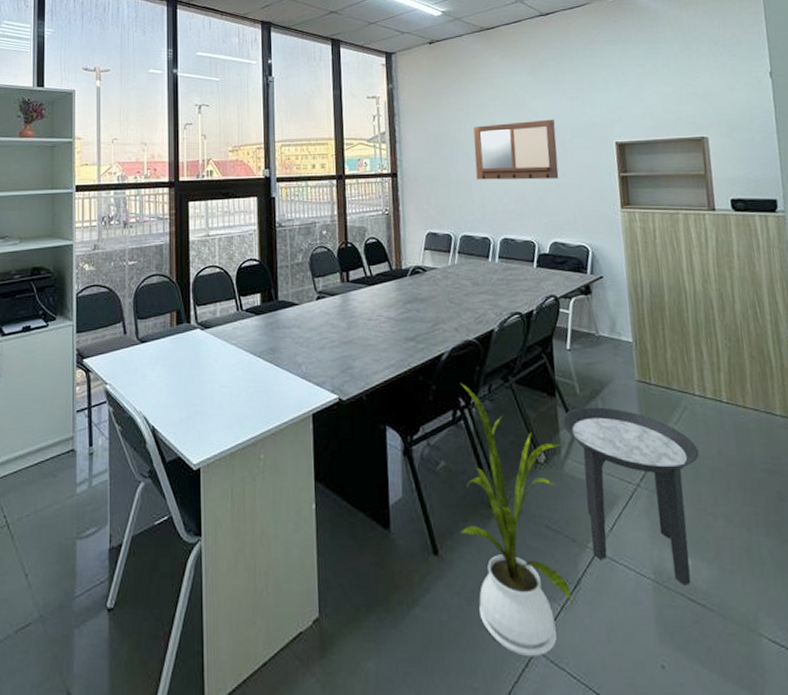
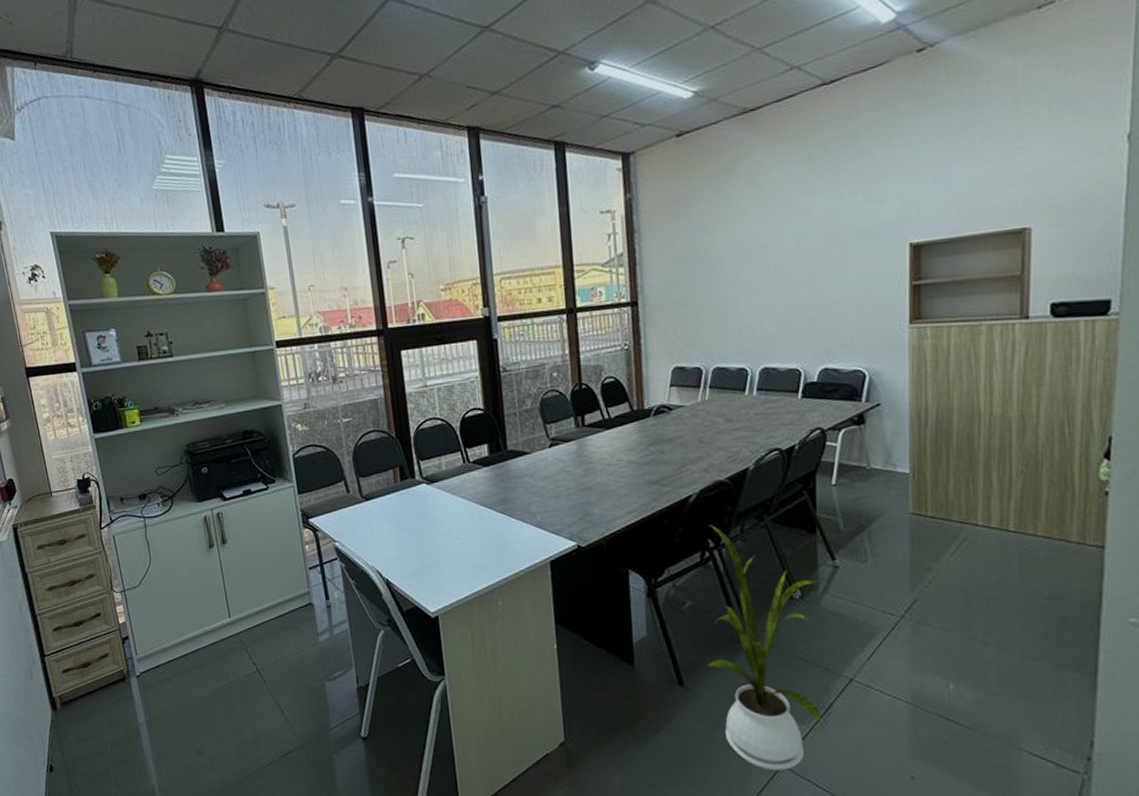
writing board: present [473,119,559,180] -> none [731,220,835,303]
side table: present [561,407,699,585] -> none [821,542,975,707]

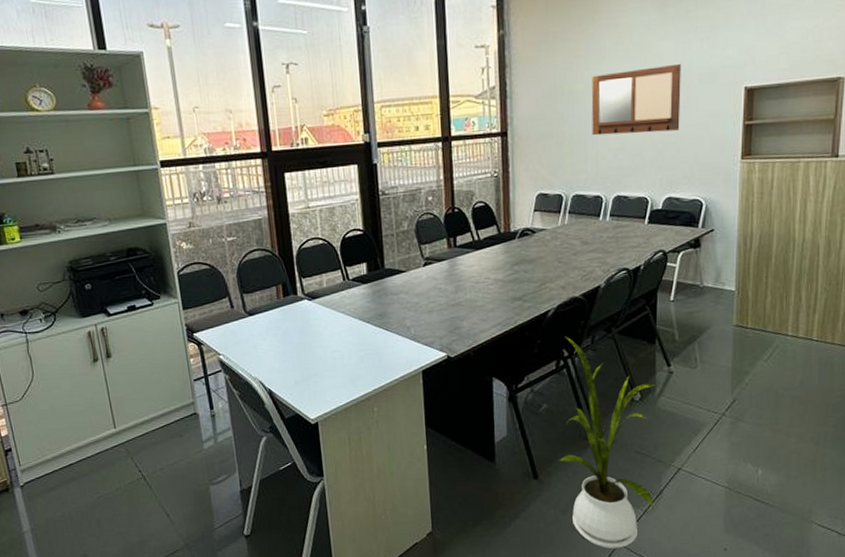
writing board: none [731,220,835,303] -> present [591,63,681,136]

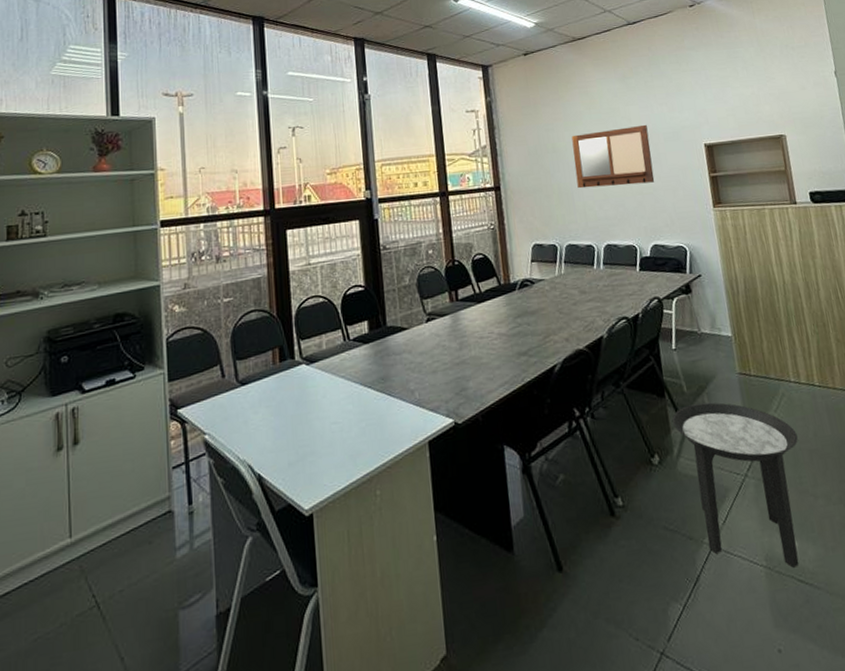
house plant: present [559,336,656,549] -> none [573,393,693,662]
side table: none [659,350,783,490] -> present [672,402,799,568]

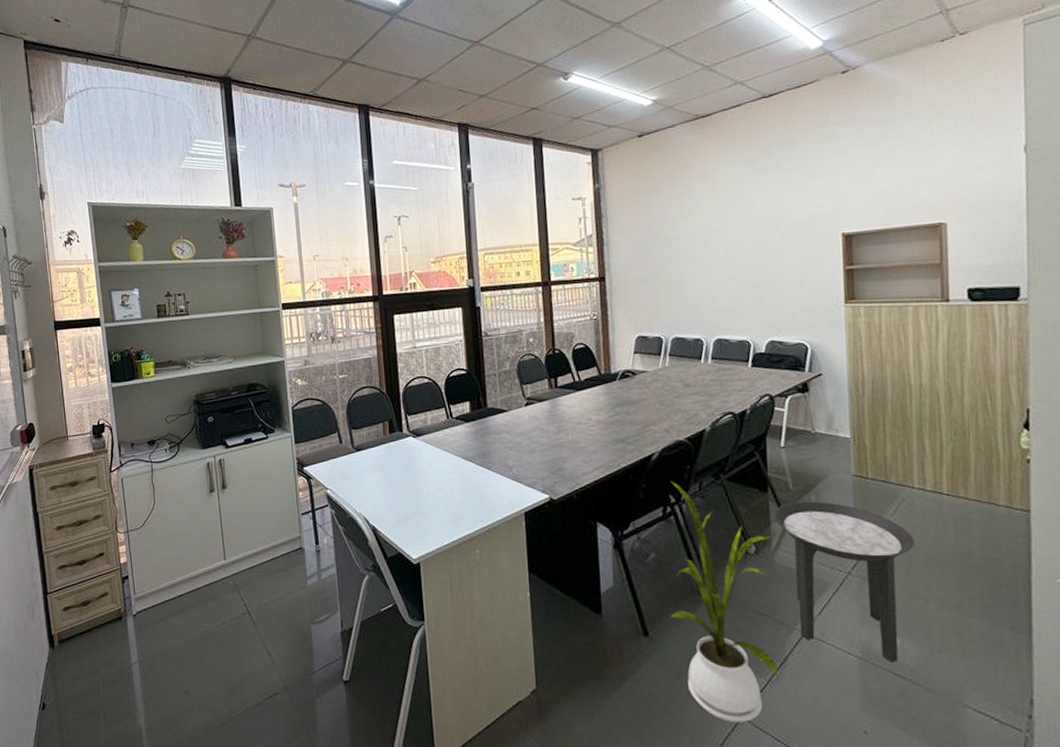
writing board: present [571,124,655,189] -> none [686,211,778,281]
house plant: none [573,393,693,662] -> present [670,481,778,723]

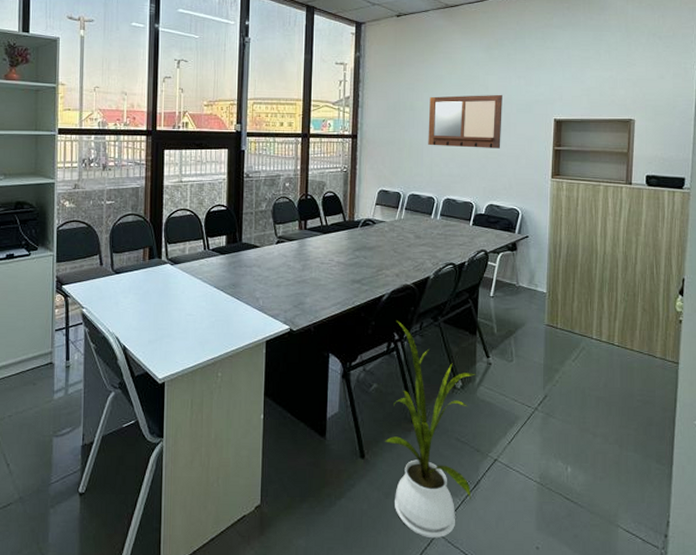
writing board: none [686,211,778,281] -> present [428,94,502,149]
side table: present [773,501,914,662] -> none [479,345,589,487]

